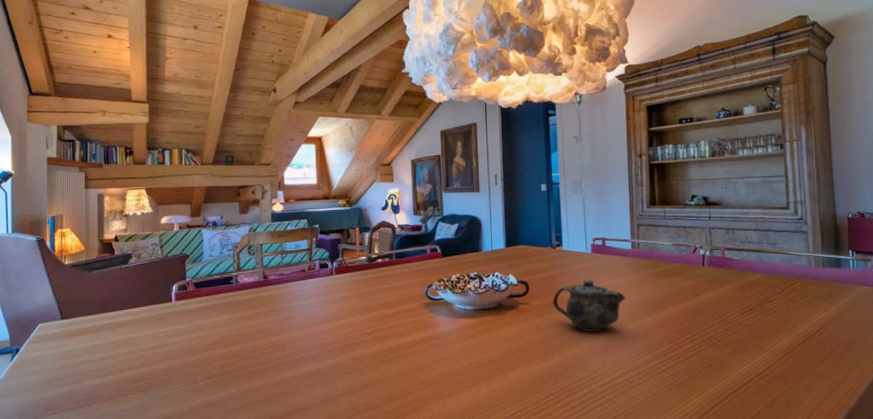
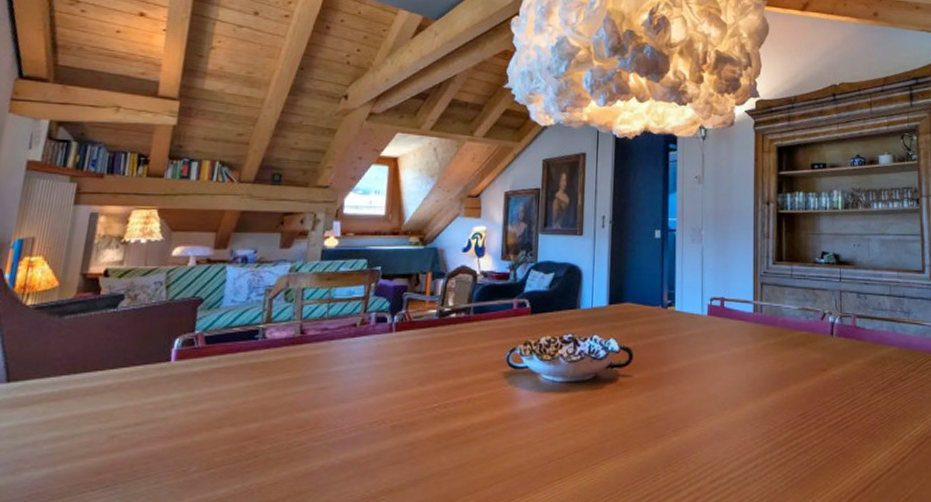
teapot: present [553,278,626,332] -> none [659,347,744,413]

